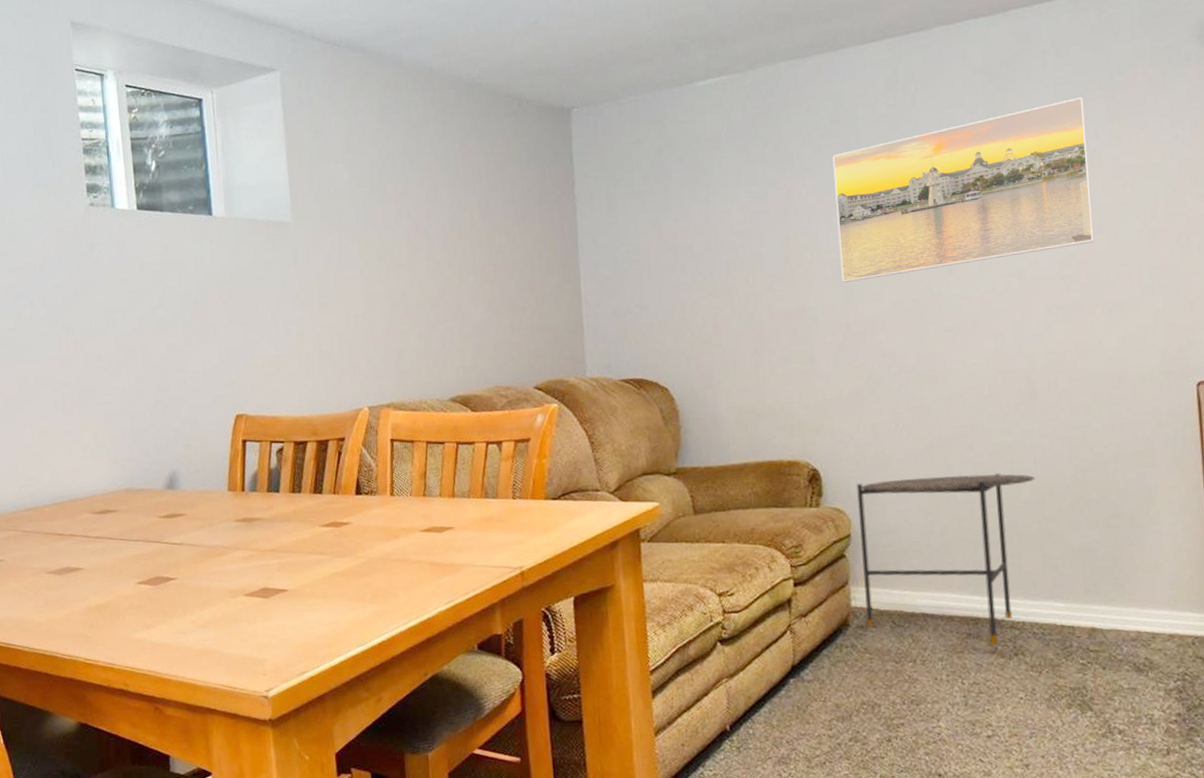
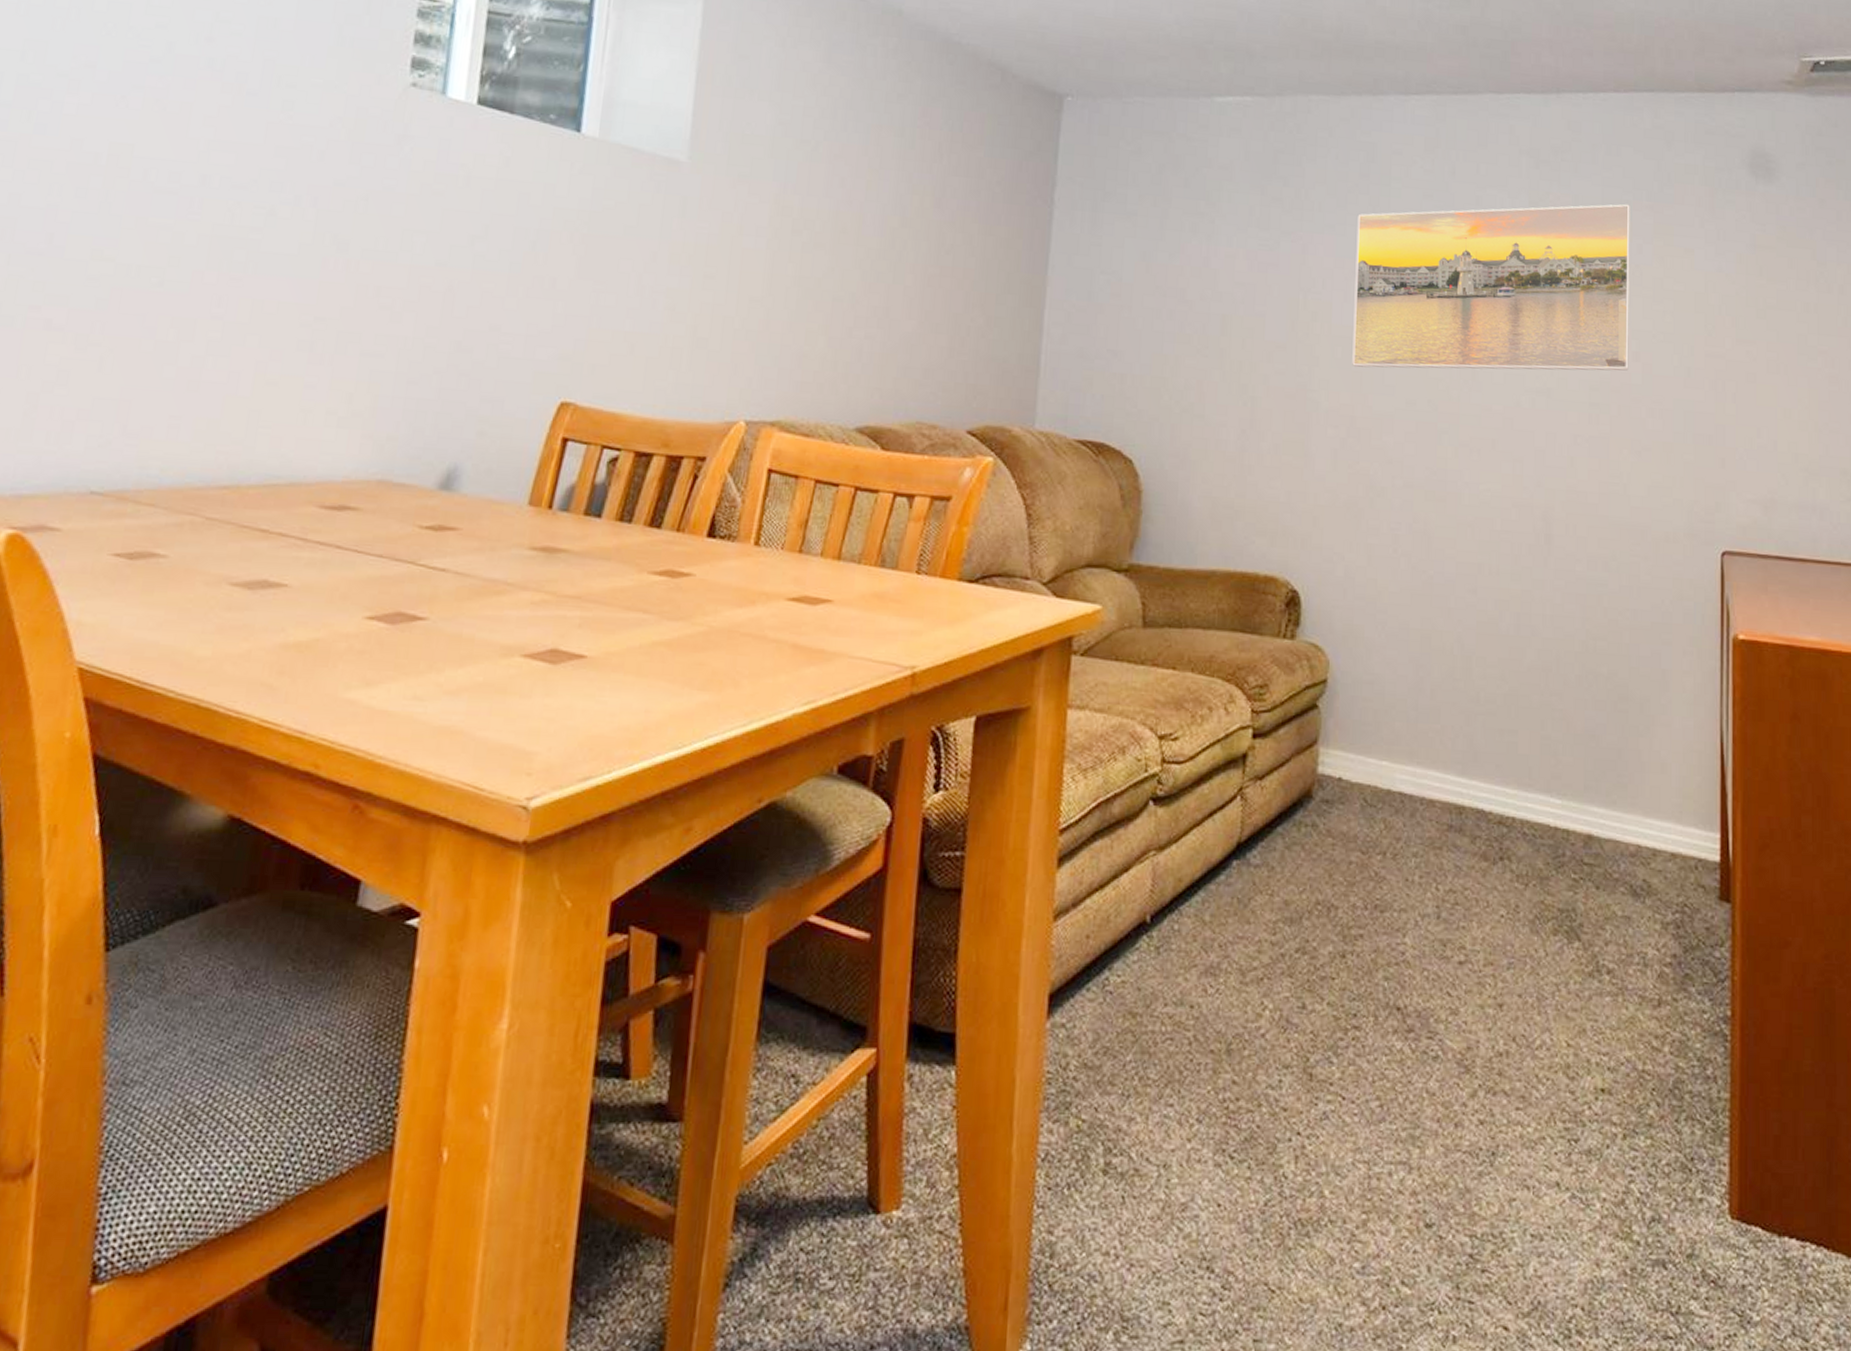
side table: present [856,473,1035,646] -> none [1333,616,1542,845]

